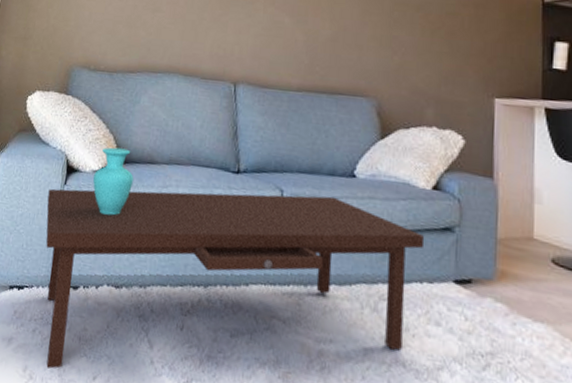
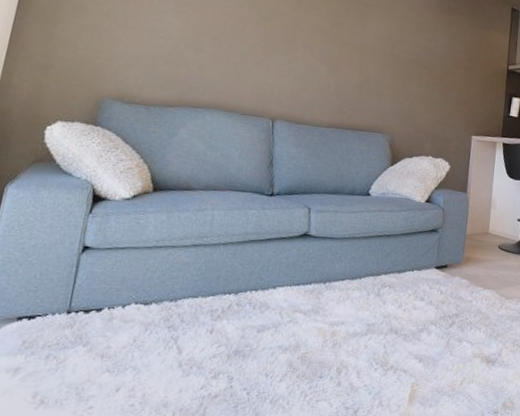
coffee table: present [45,147,425,369] -> none [61,176,417,390]

